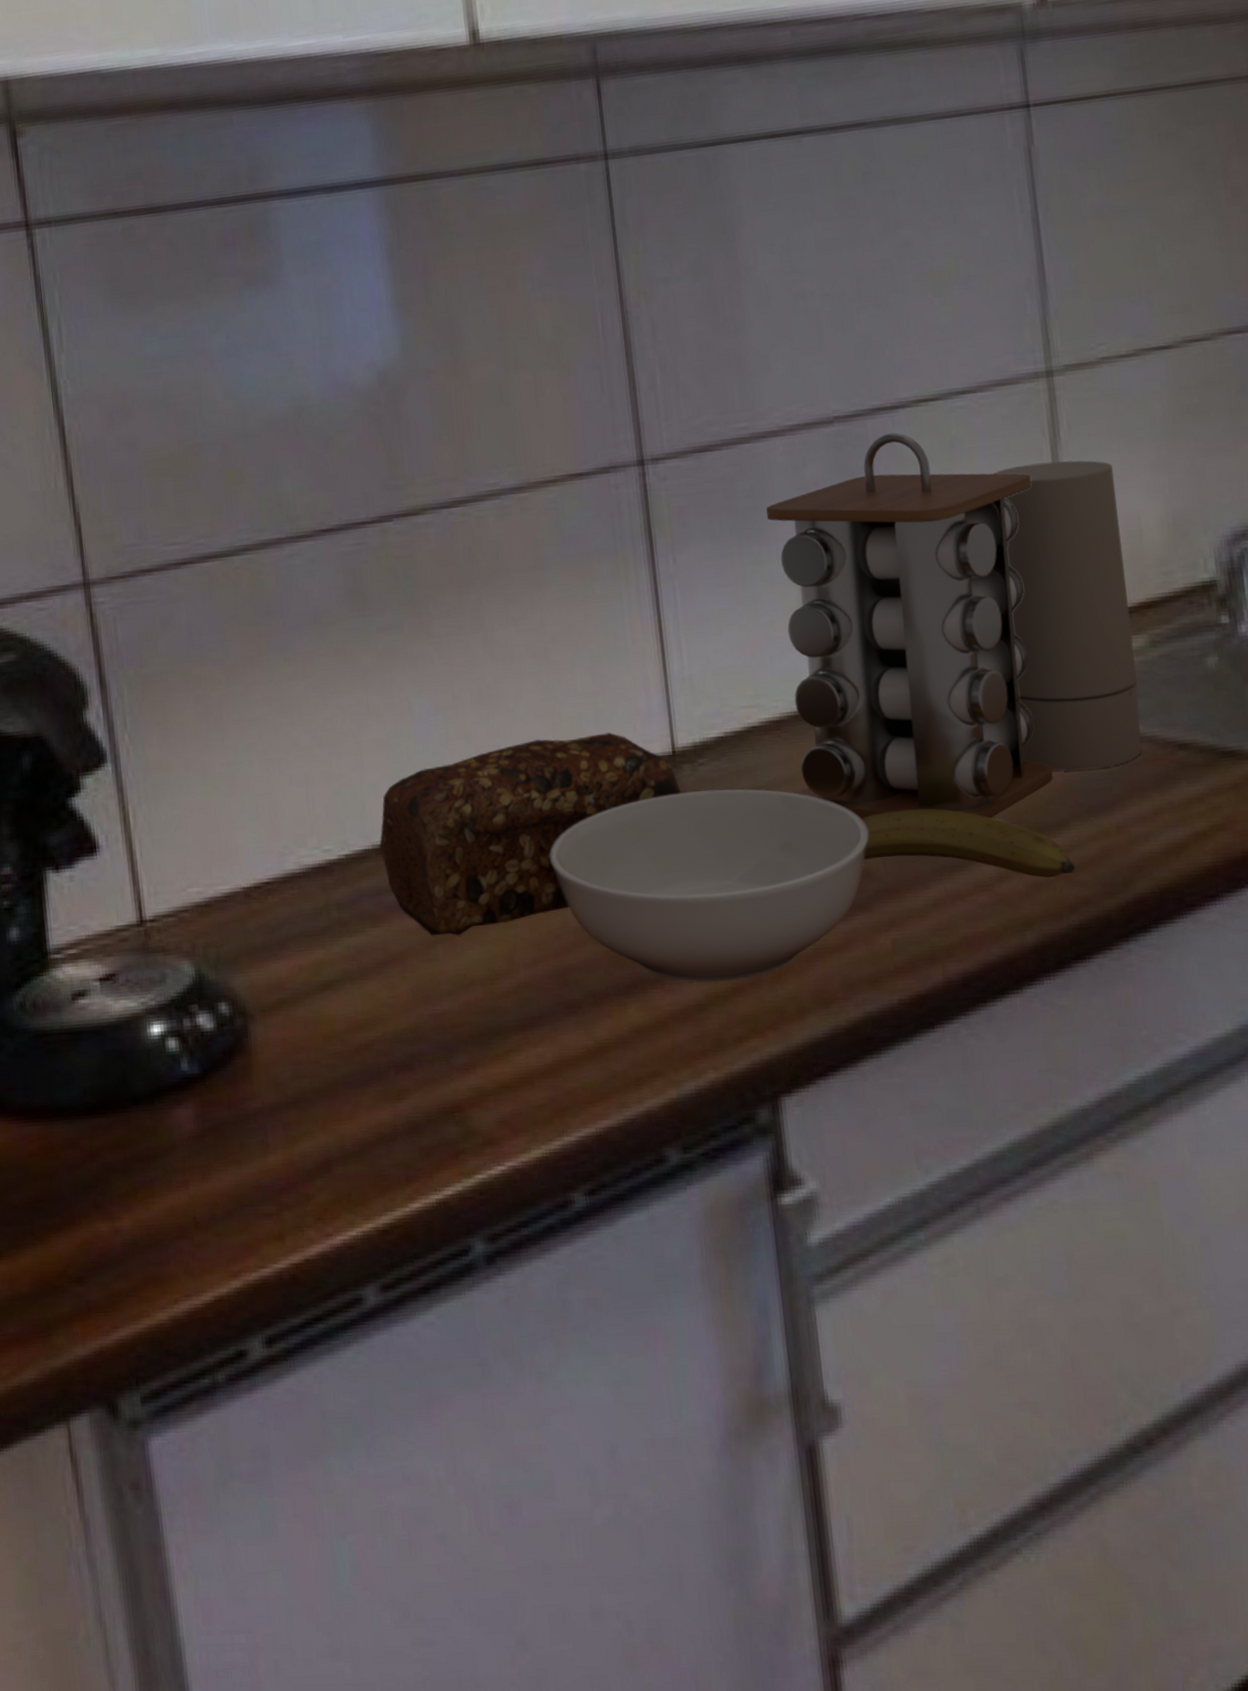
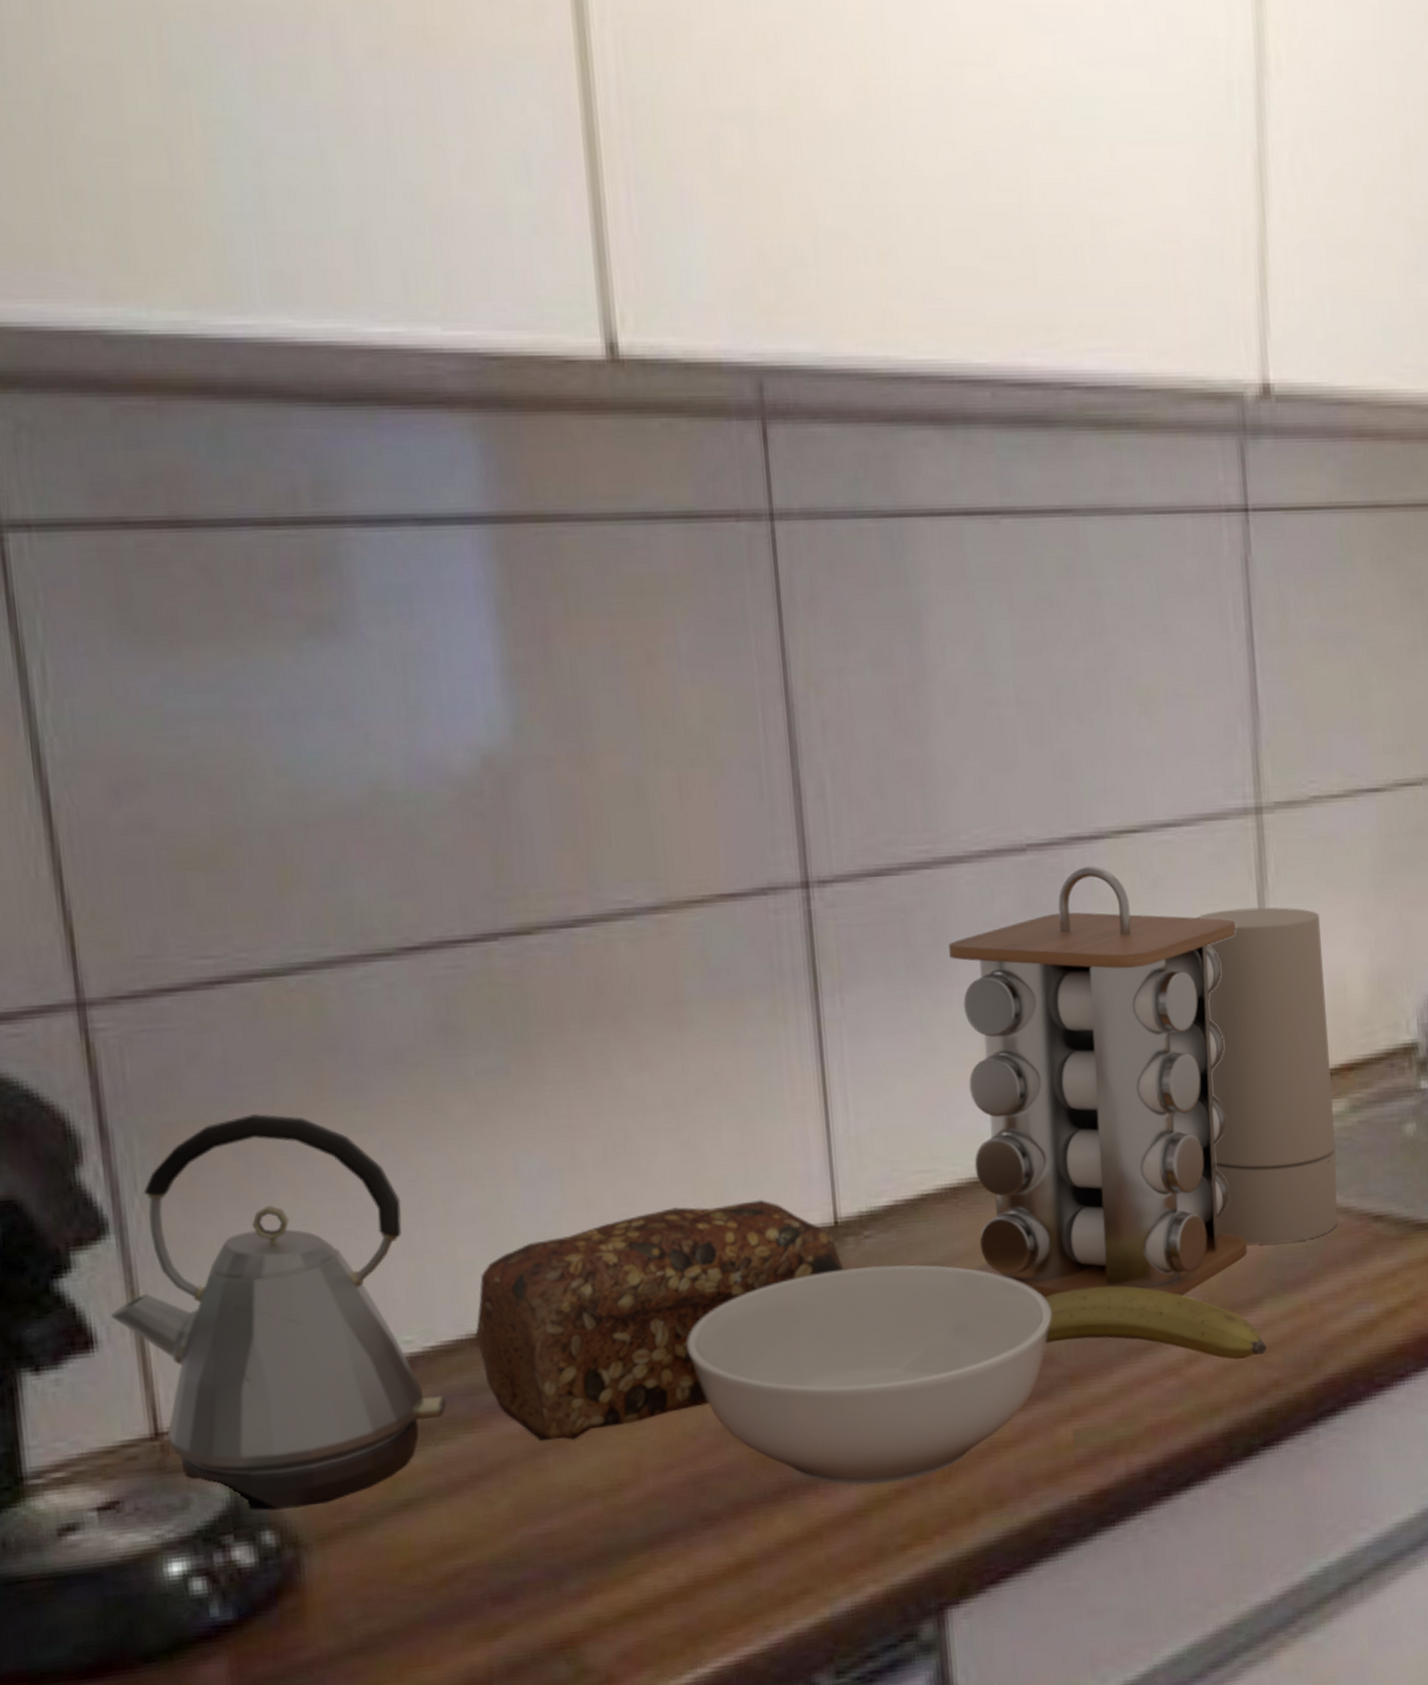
kettle: none [109,666,358,986] -> present [111,1114,446,1511]

